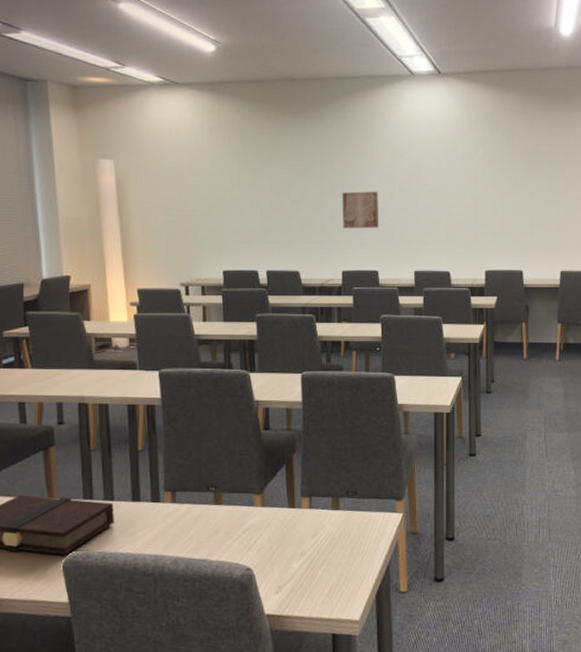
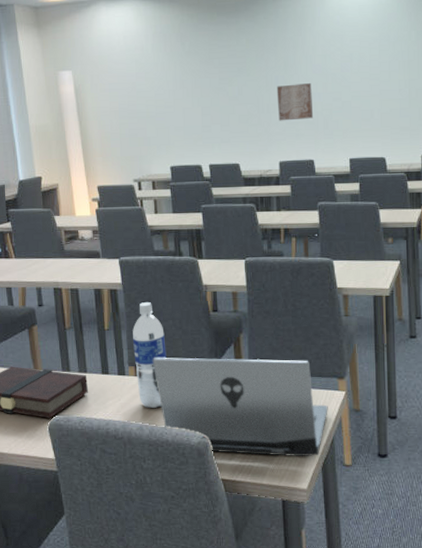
water bottle: none [171,420,209,539] -> present [133,302,167,409]
laptop: none [193,481,385,586] -> present [153,358,328,457]

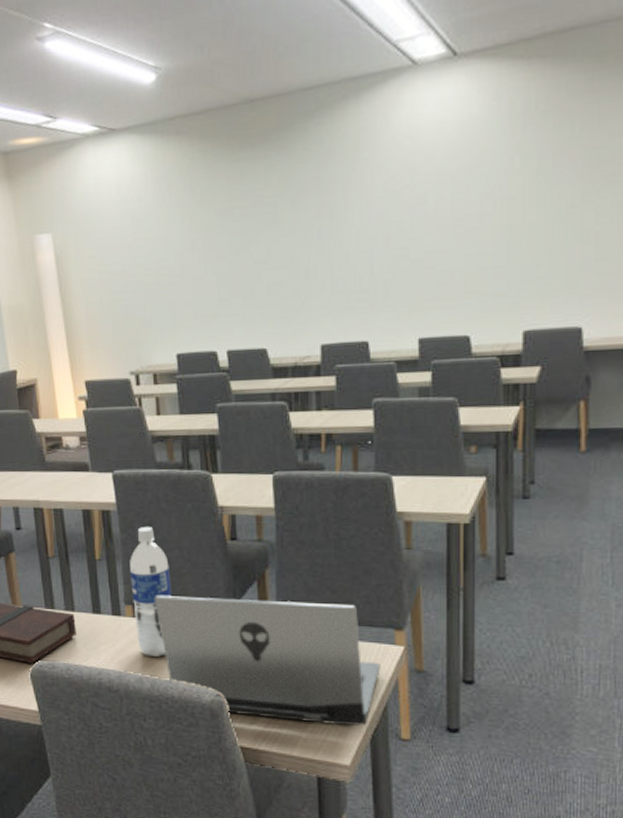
wall art: present [276,82,314,121] -> none [318,235,370,290]

